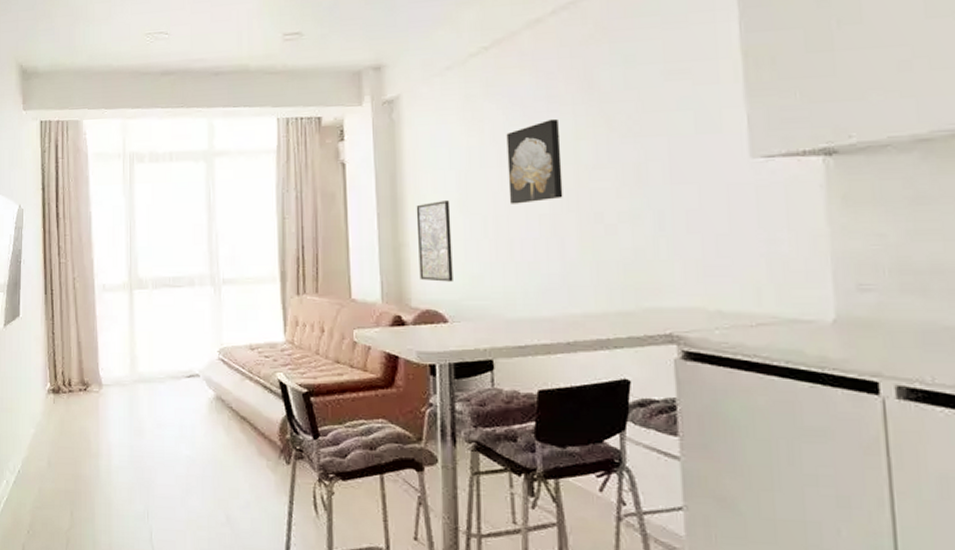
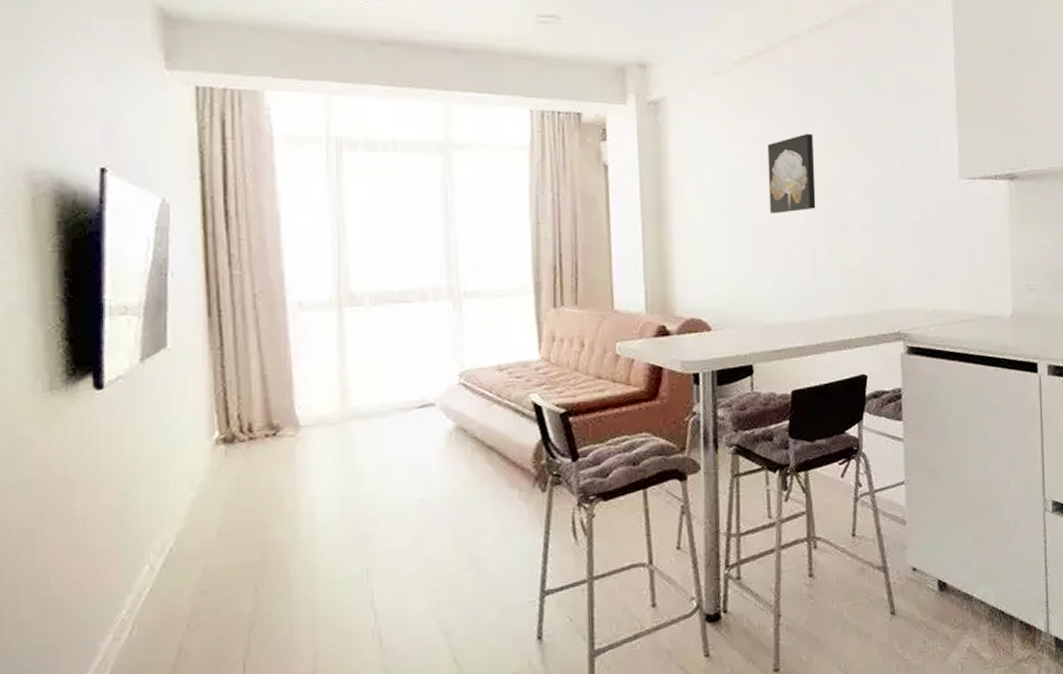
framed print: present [416,200,453,282] -> none [681,208,717,290]

